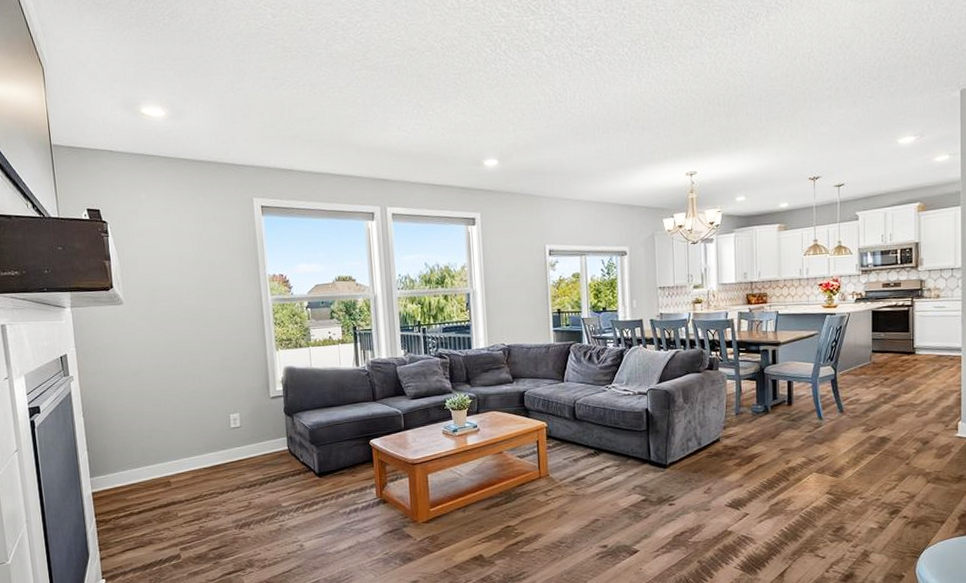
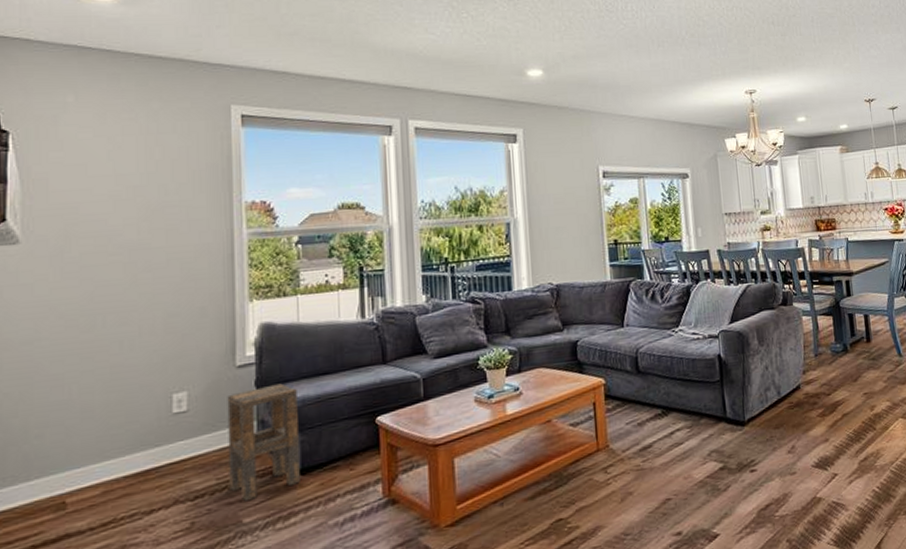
side table: none [266,411,319,492] -> present [227,383,300,502]

